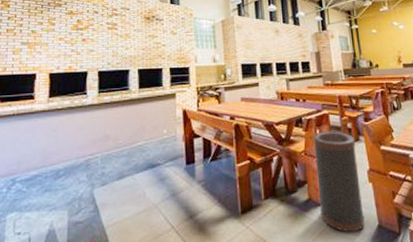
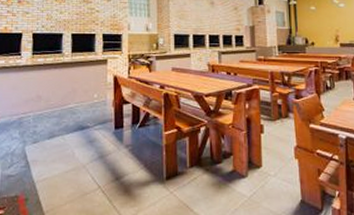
trash can: present [313,131,365,233] -> none [242,106,288,206]

